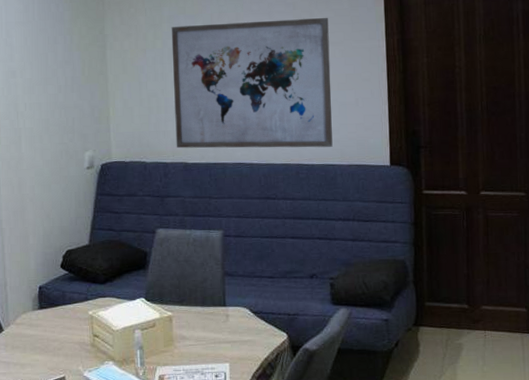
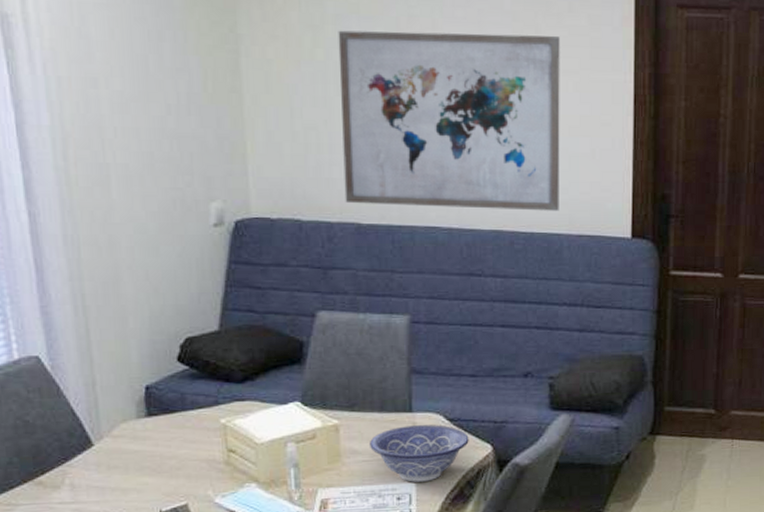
decorative bowl: none [194,316,269,363] -> present [368,425,469,482]

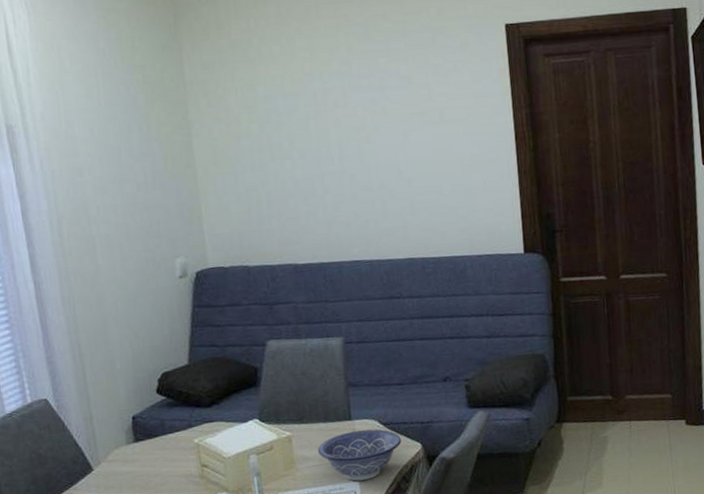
wall art: present [338,30,560,211] -> none [268,92,461,248]

